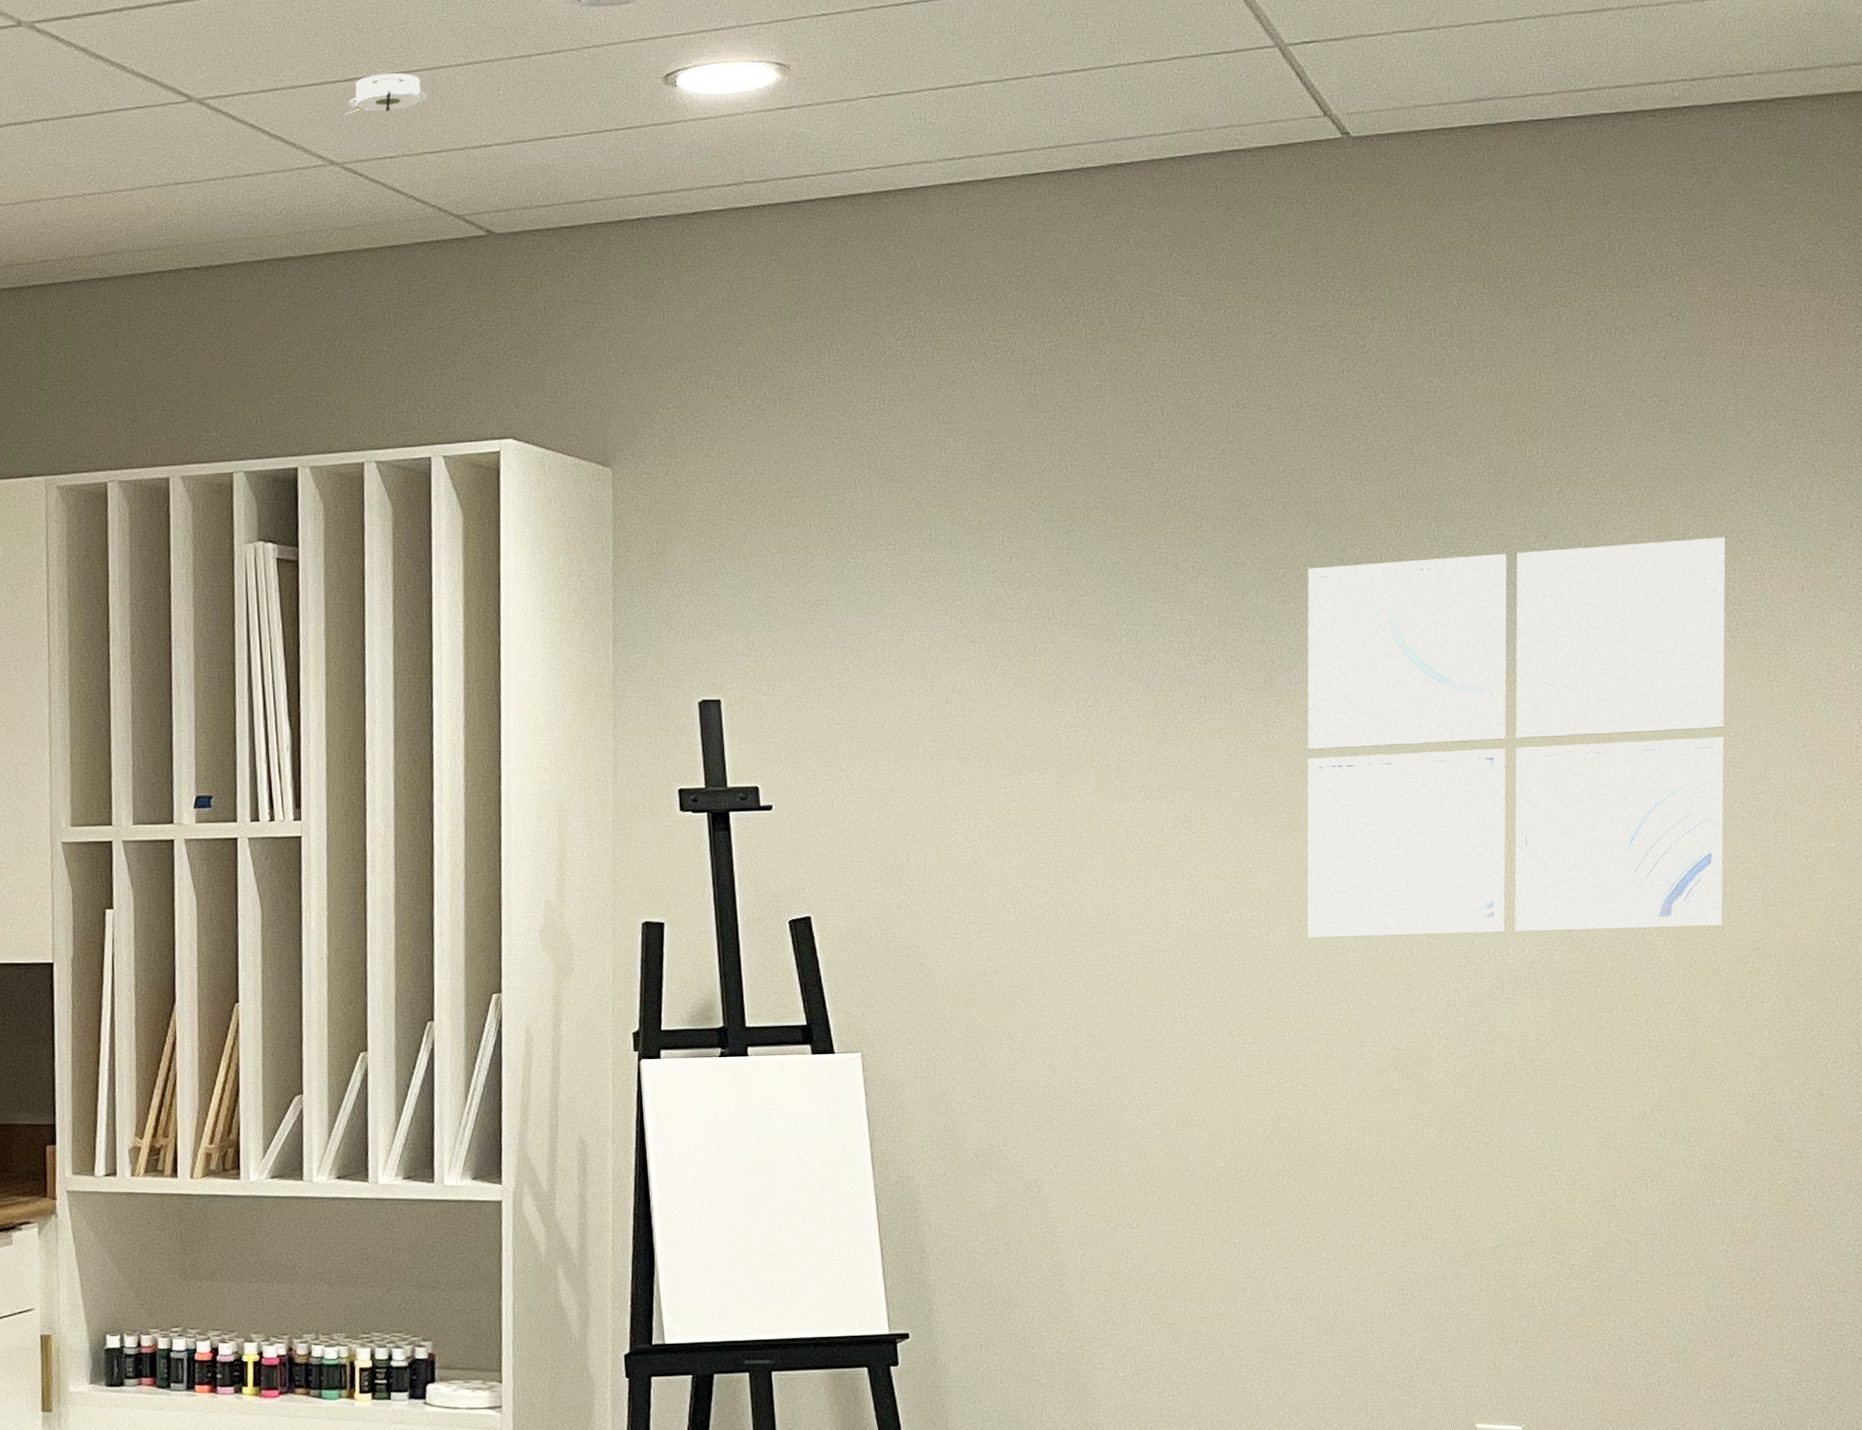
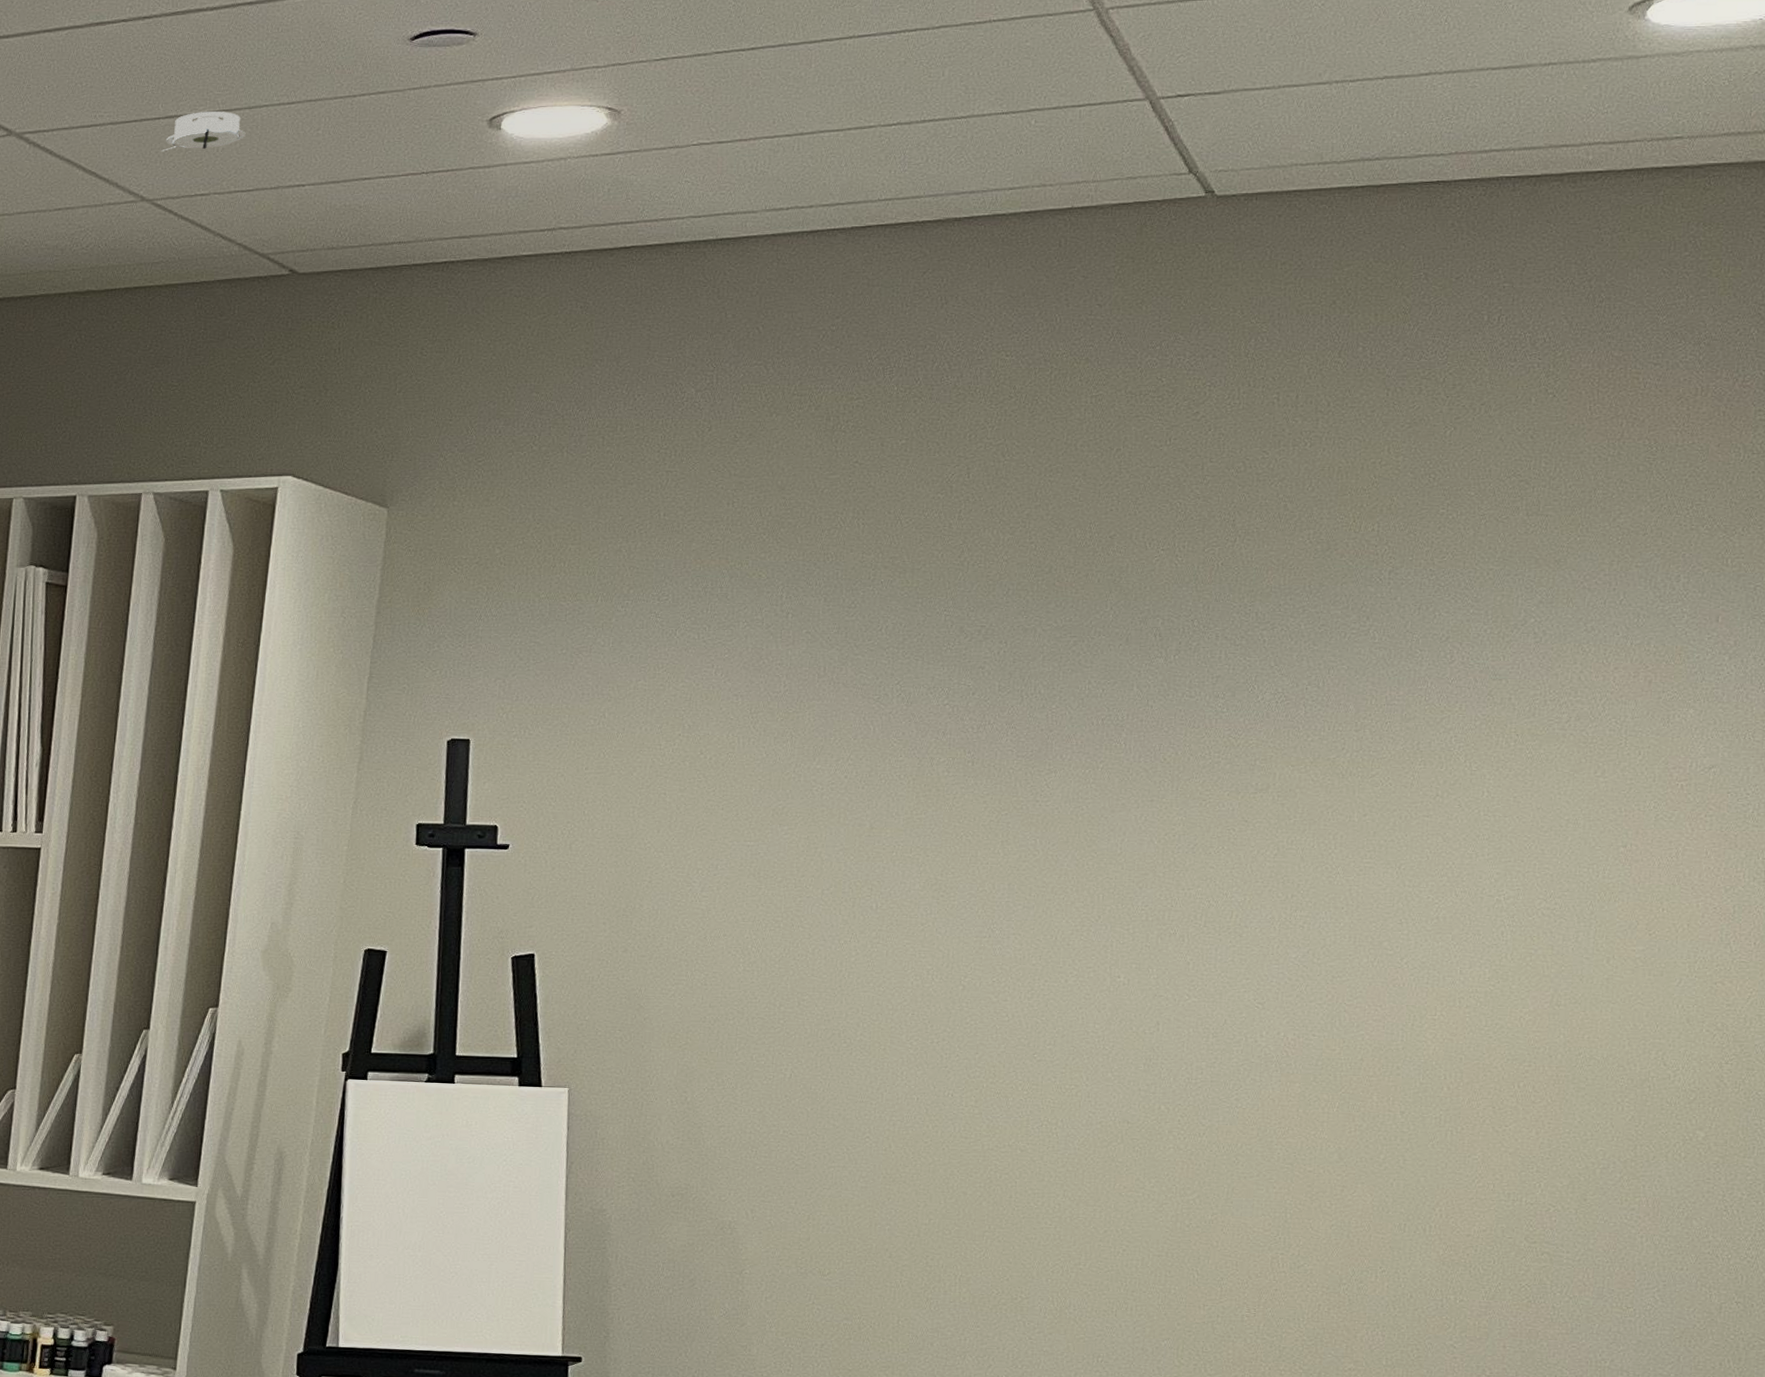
wall art: present [1307,537,1726,937] -> none [1048,625,1571,1022]

